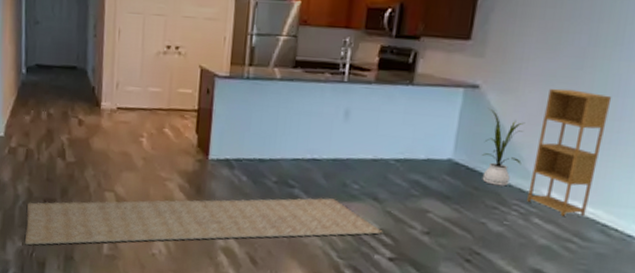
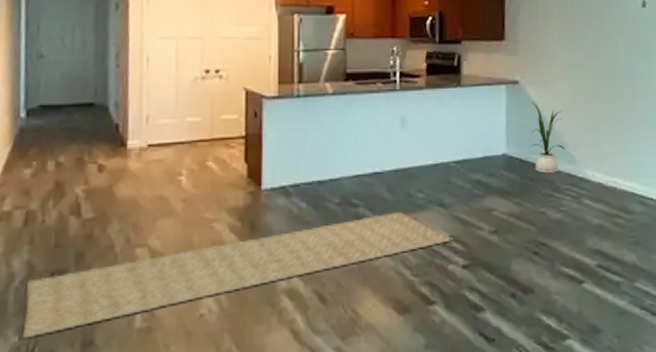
shelving unit: present [527,88,612,217] -> none [575,77,625,193]

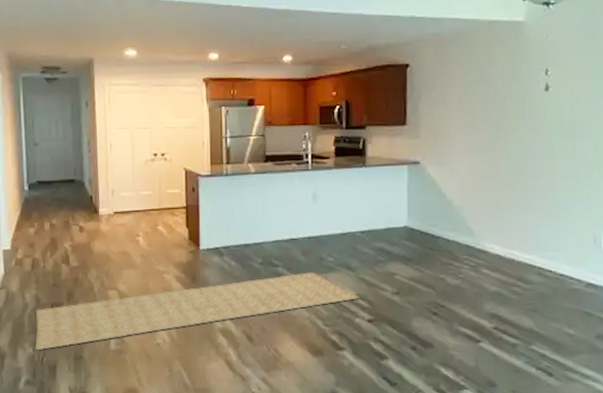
house plant: present [531,102,565,174] -> none [431,180,464,245]

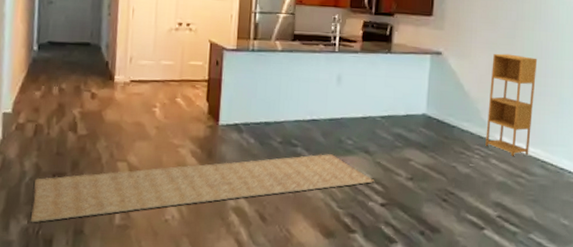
shelving unit: none [474,157,525,264] -> present [485,53,538,156]

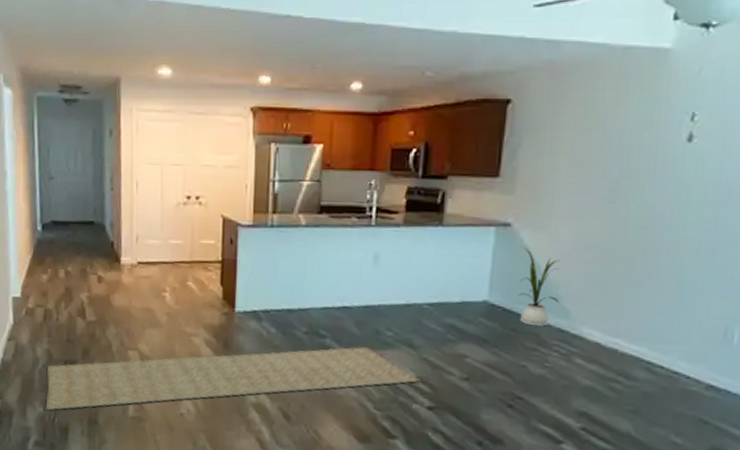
house plant: none [449,71,479,134] -> present [518,247,561,327]
shelving unit: present [485,53,538,156] -> none [567,223,648,355]

